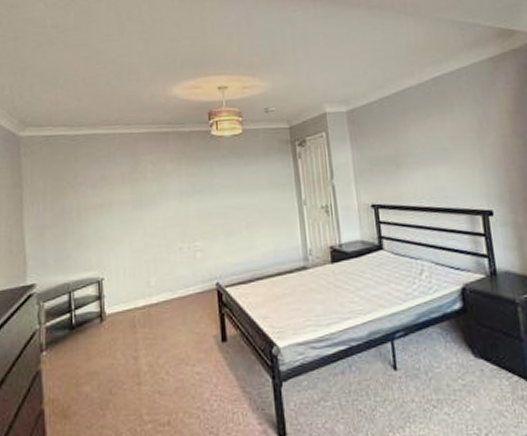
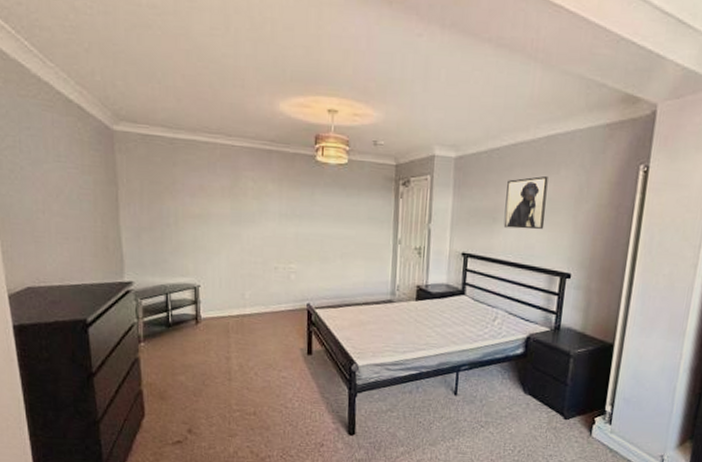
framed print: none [404,115,452,172] -> present [503,175,548,230]

